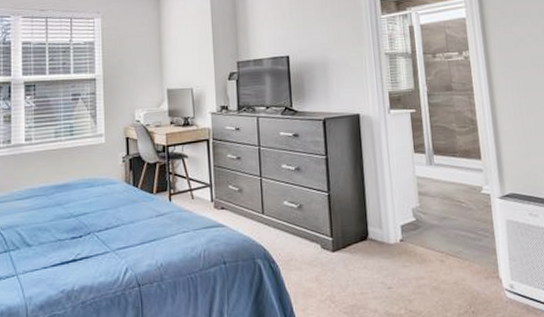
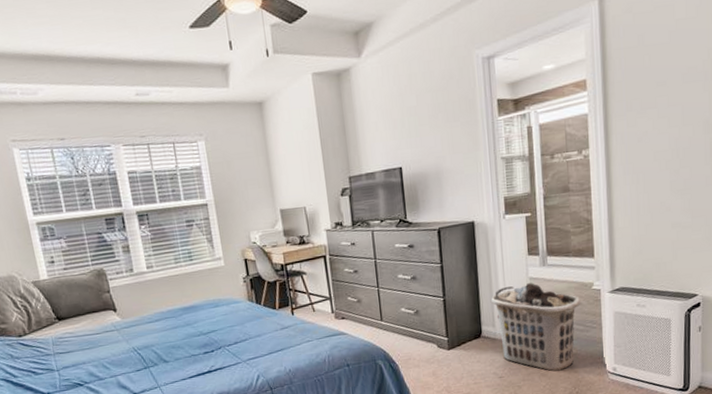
clothes hamper: none [377,182,471,285] -> present [490,283,581,372]

